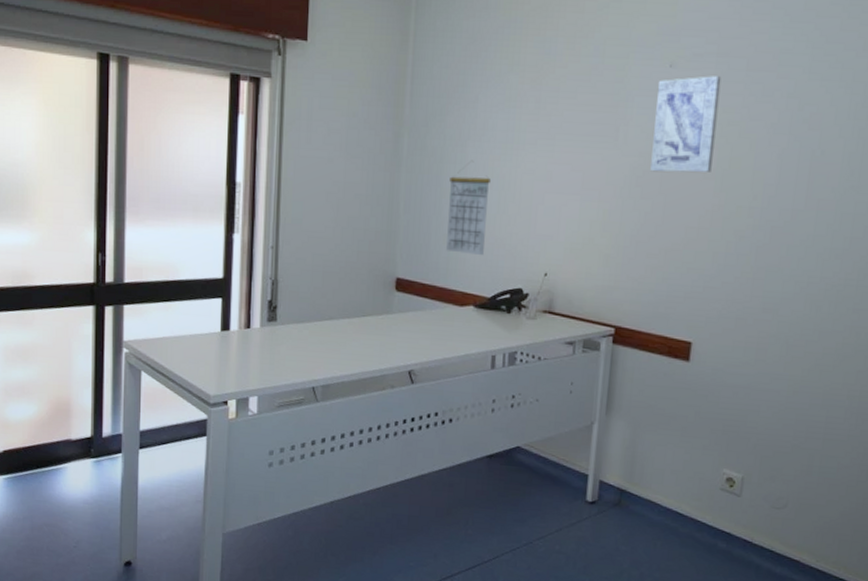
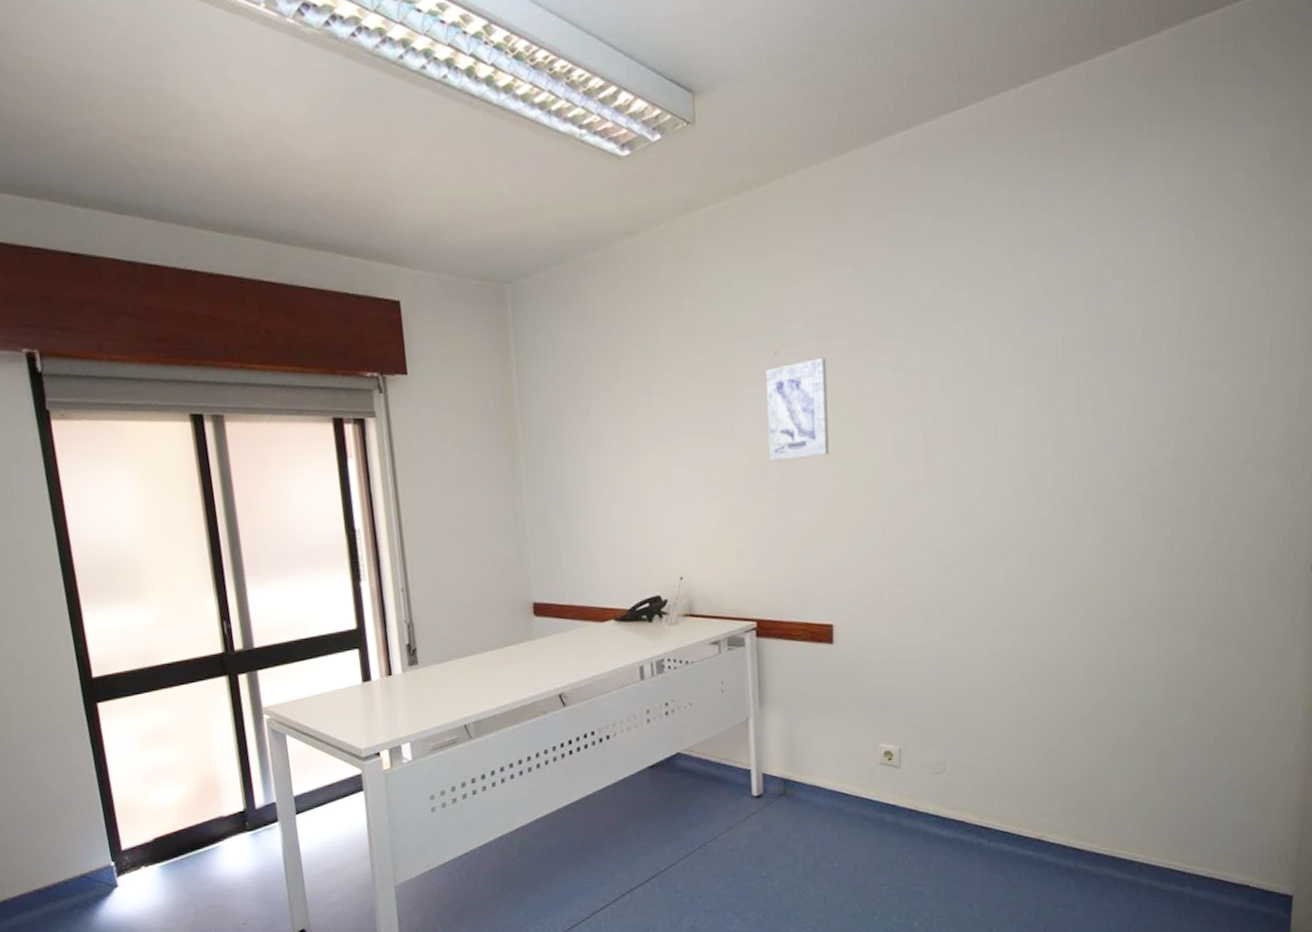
calendar: present [446,160,490,256] -> none [572,474,617,569]

